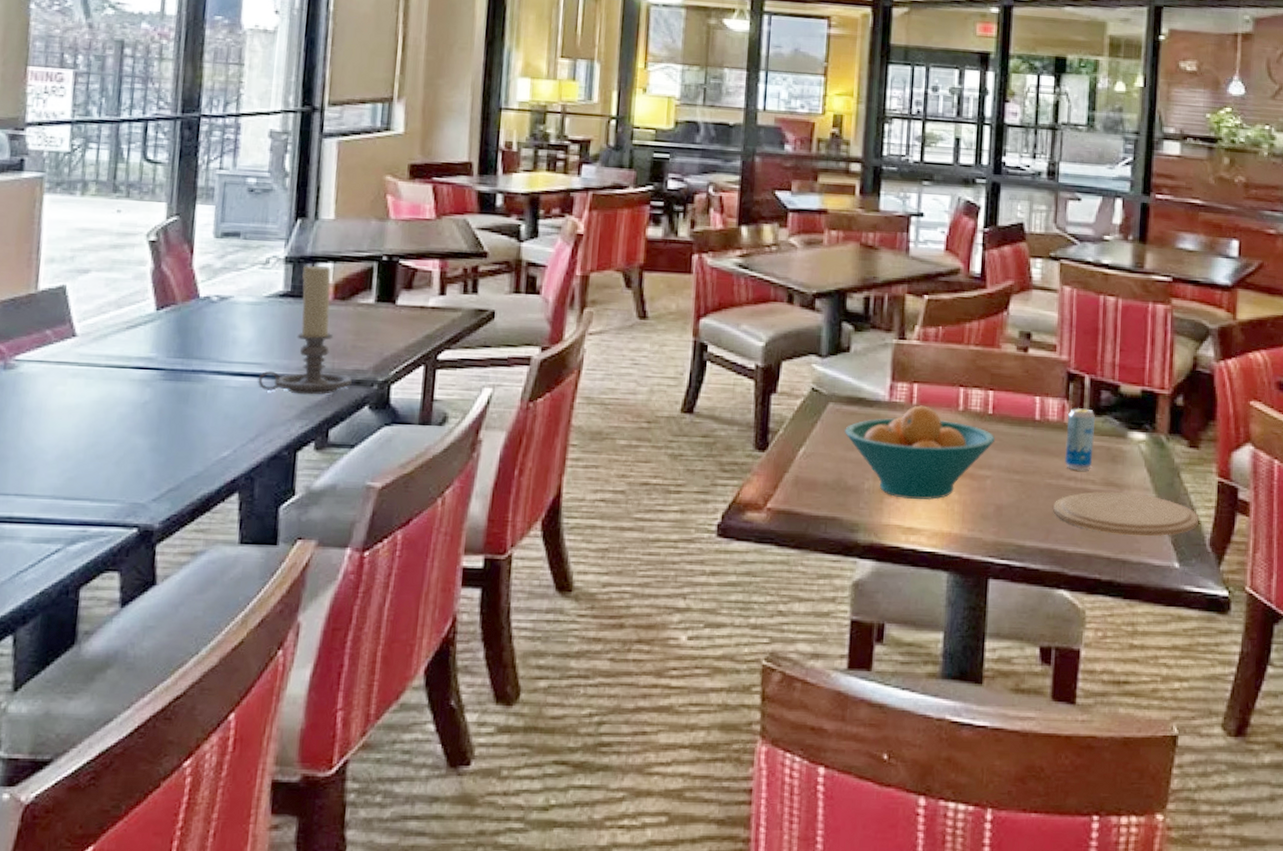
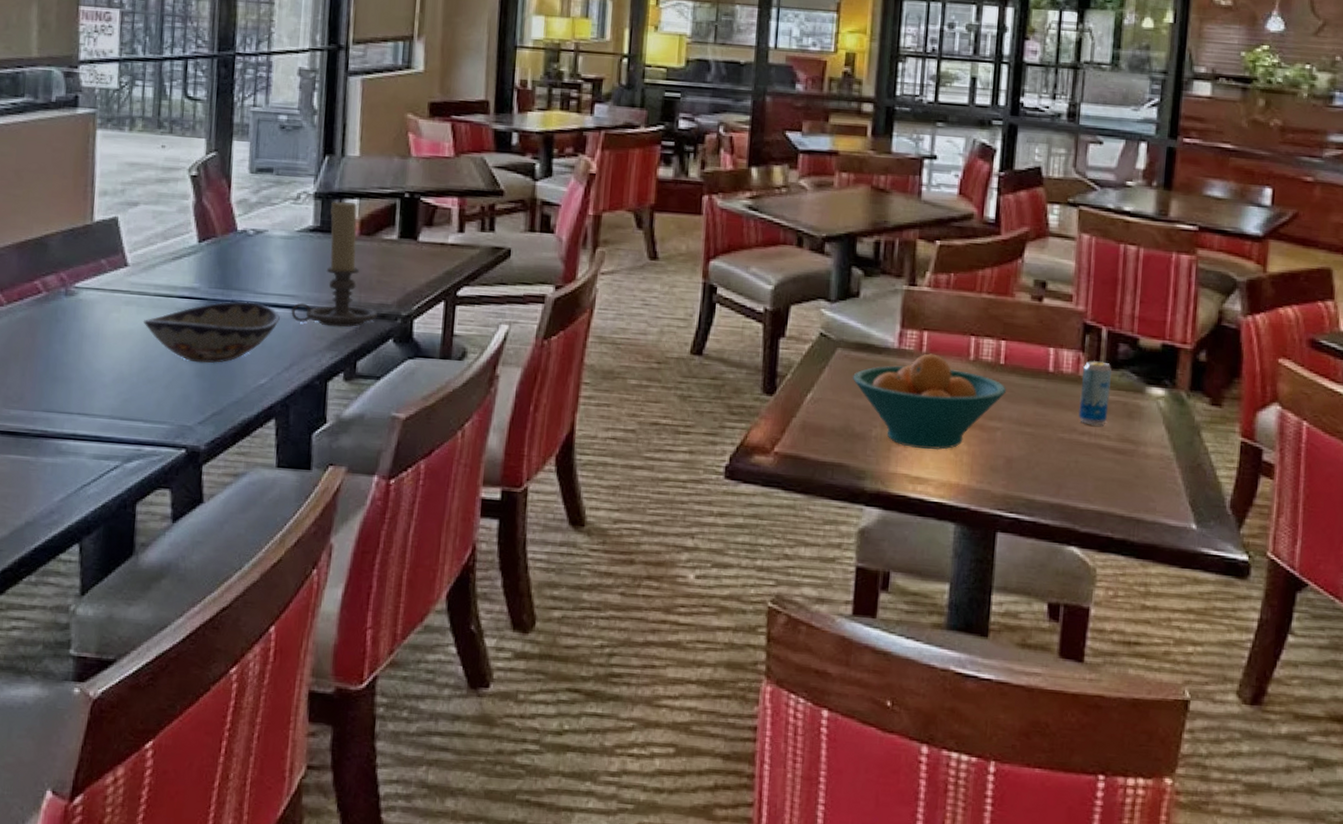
decorative bowl: none [93,370,245,437] -> present [144,301,280,364]
plate: present [1053,491,1199,537] -> none [1065,447,1220,497]

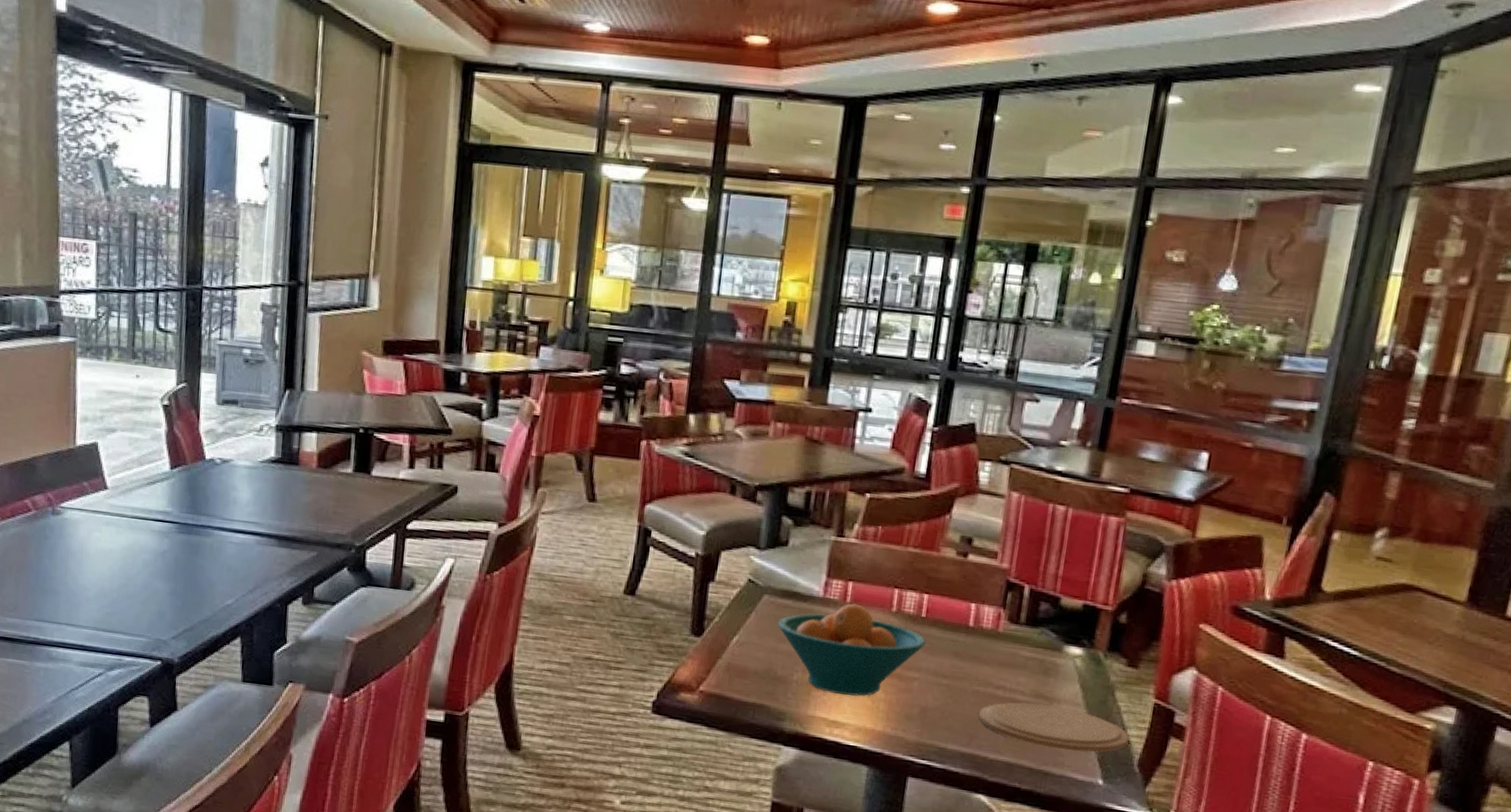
decorative bowl: present [144,301,280,364] -> none [122,525,245,584]
candle holder: present [291,200,377,328] -> none [255,433,333,555]
plate: none [1065,447,1220,497] -> present [978,702,1130,753]
beverage can: present [1079,360,1113,426] -> none [995,617,1032,681]

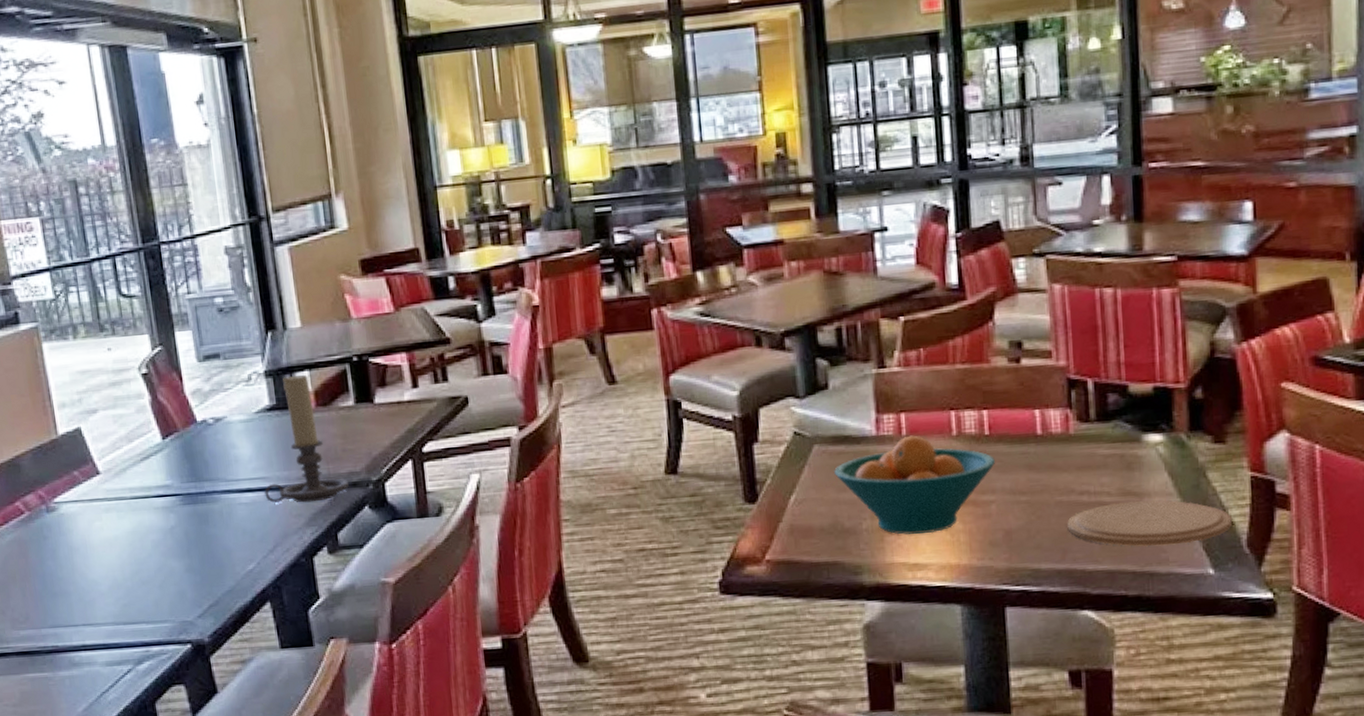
candle holder: none [255,433,333,555] -> present [264,374,349,503]

